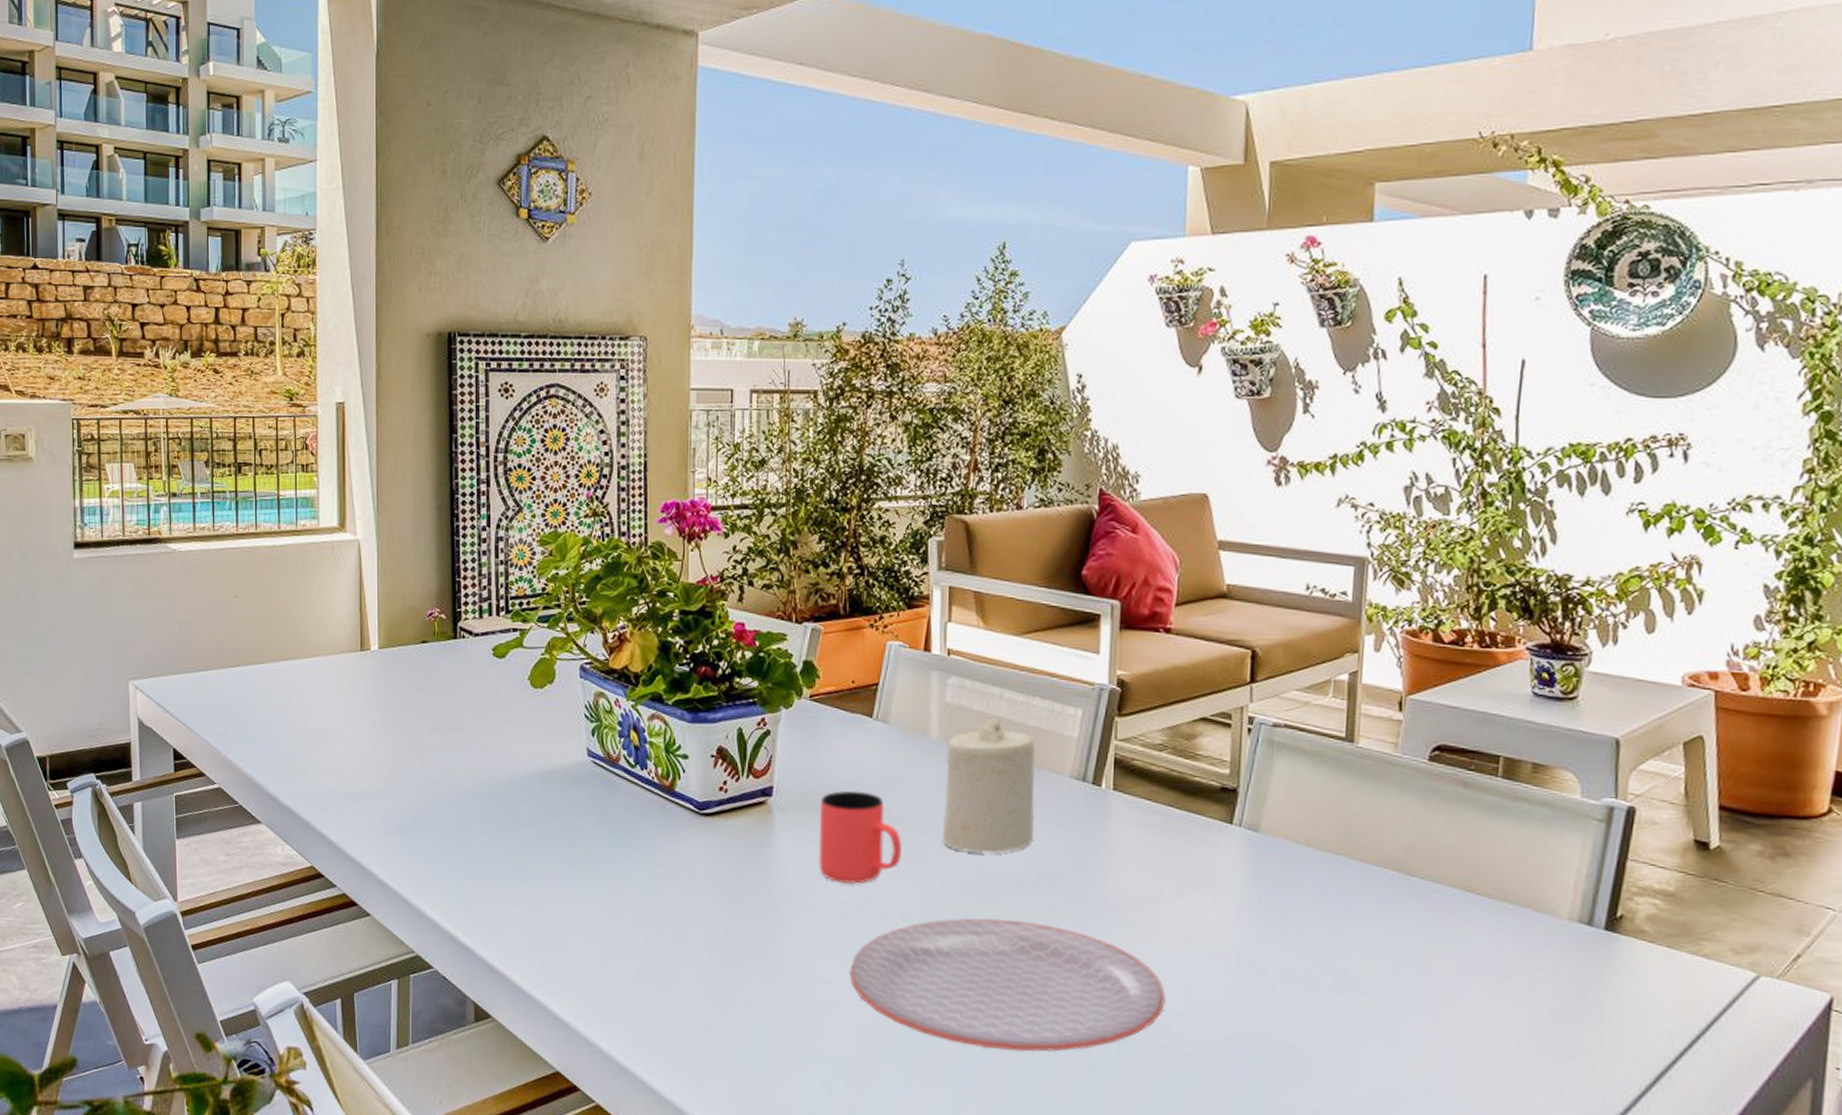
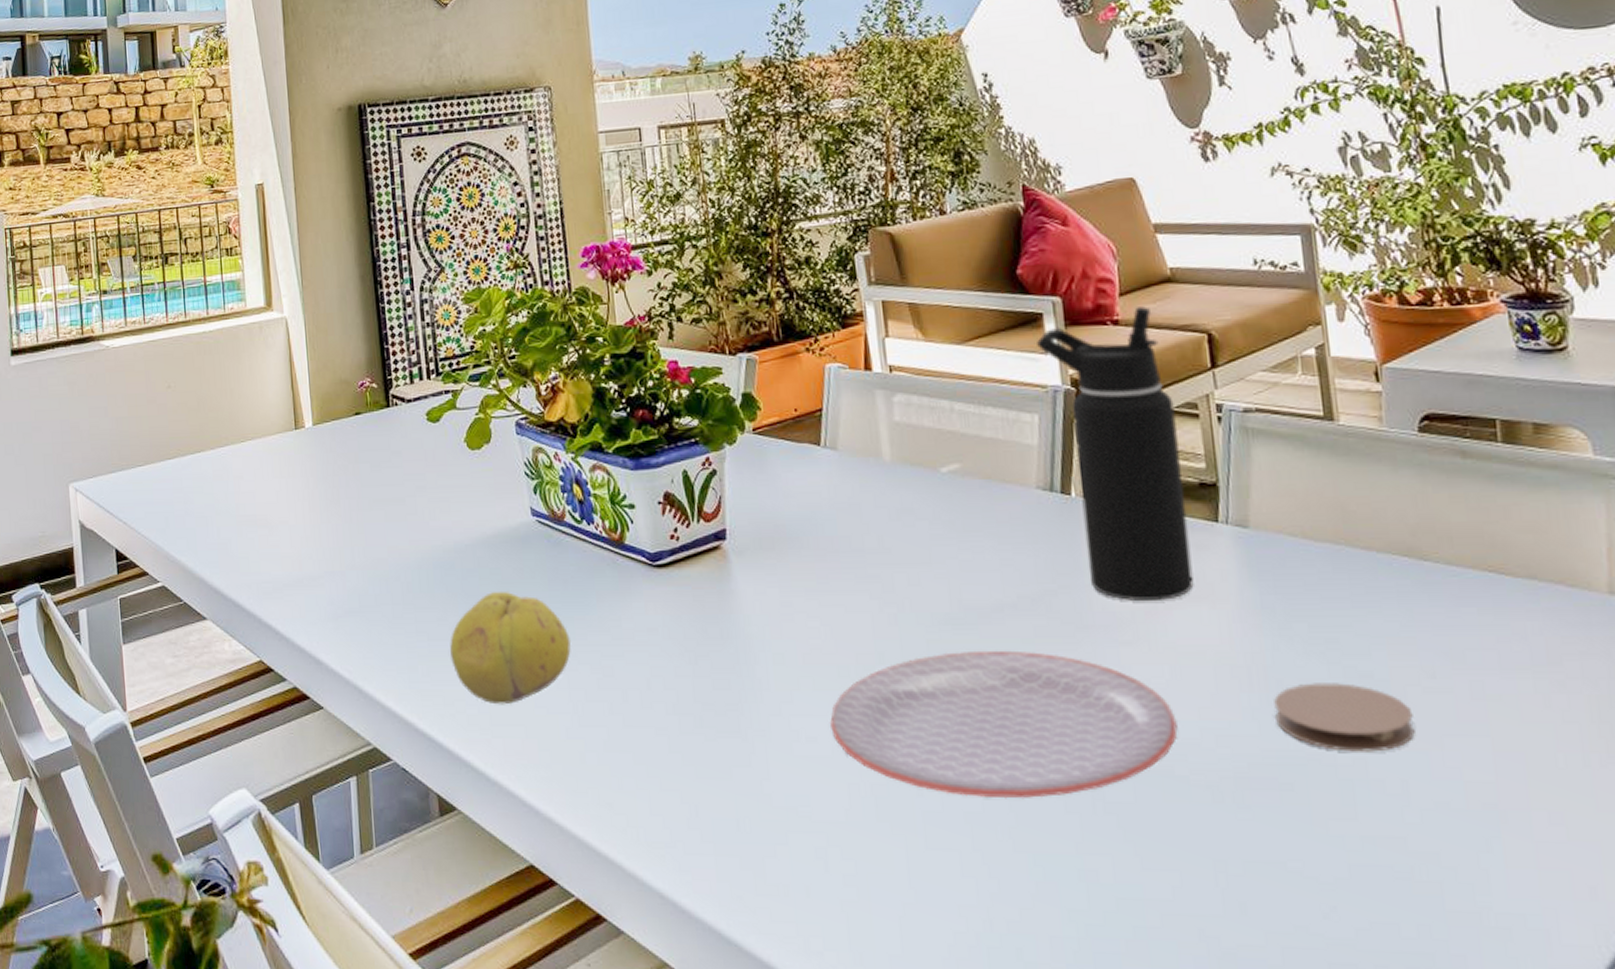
fruit: none [496,823,615,928] -> present [449,590,572,705]
cup: present [818,790,902,884] -> none [777,525,869,628]
candle: present [943,718,1036,854] -> none [901,433,1007,580]
water bottle: none [1091,618,1211,890] -> present [1037,306,1194,600]
coaster: none [1254,974,1376,1038] -> present [1274,683,1415,752]

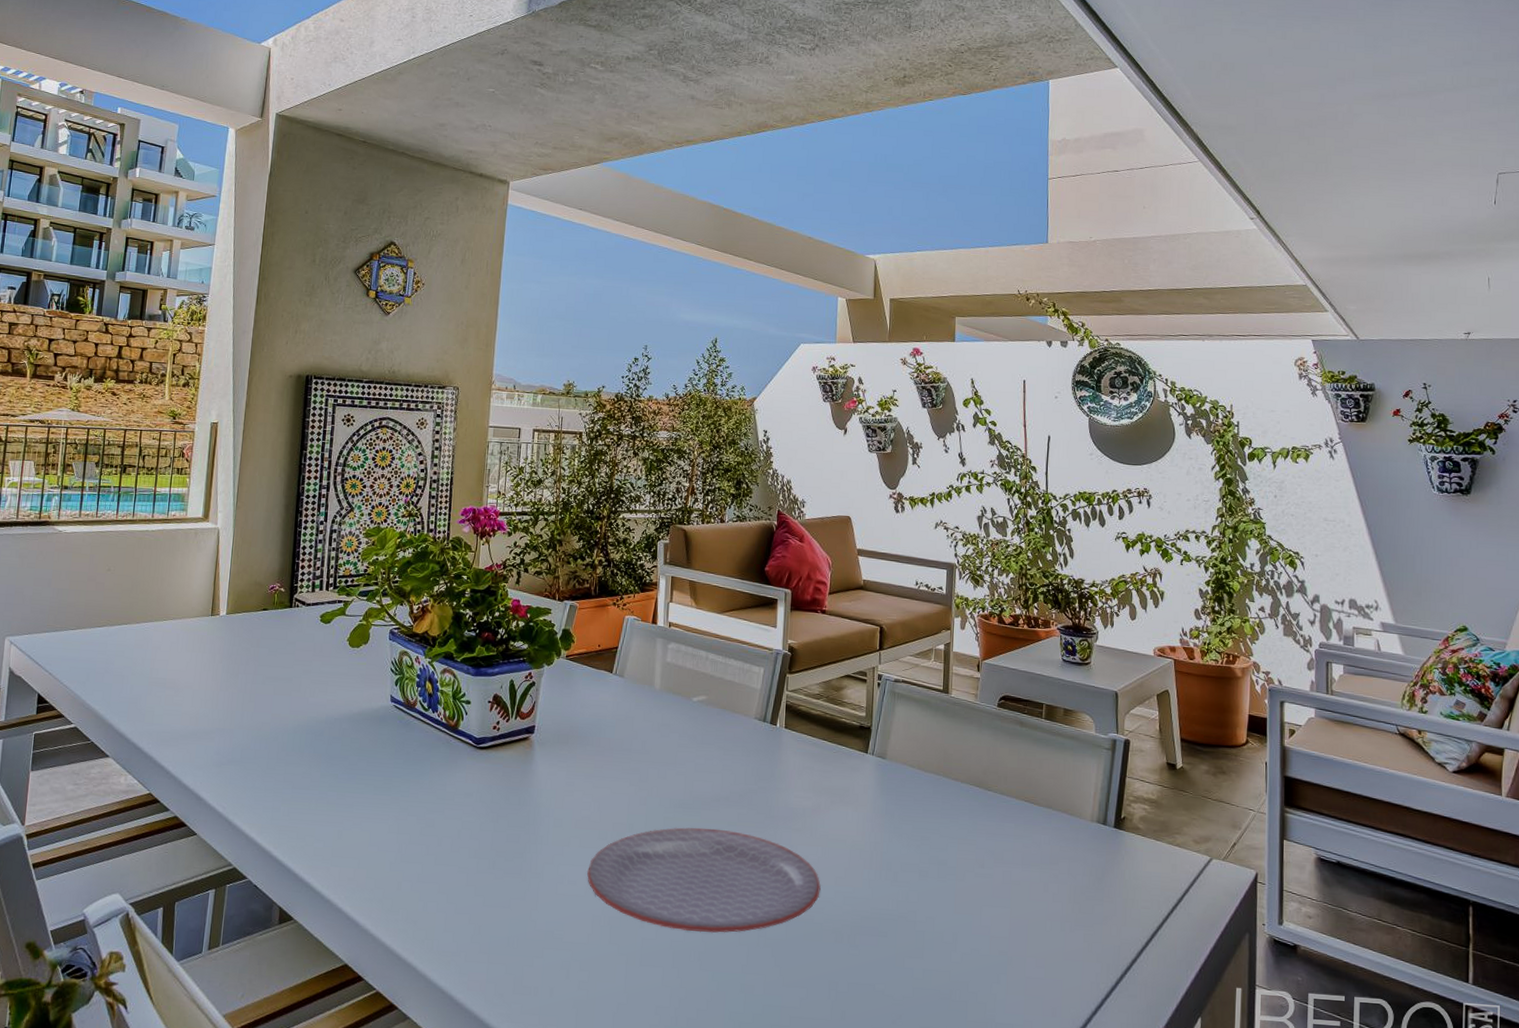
fruit: present [449,590,572,705] -> none [308,756,406,842]
water bottle: present [1037,306,1194,600] -> none [770,603,853,803]
coaster: present [1274,683,1415,752] -> none [883,865,967,914]

